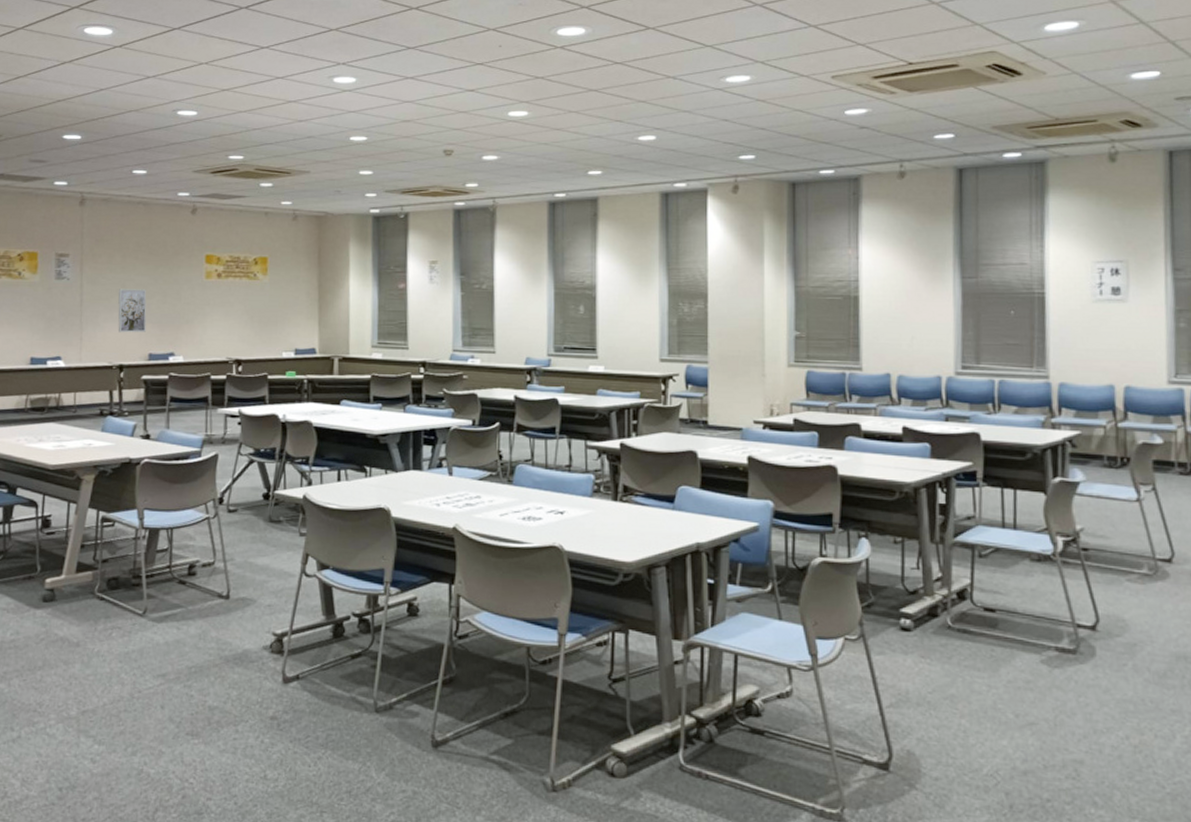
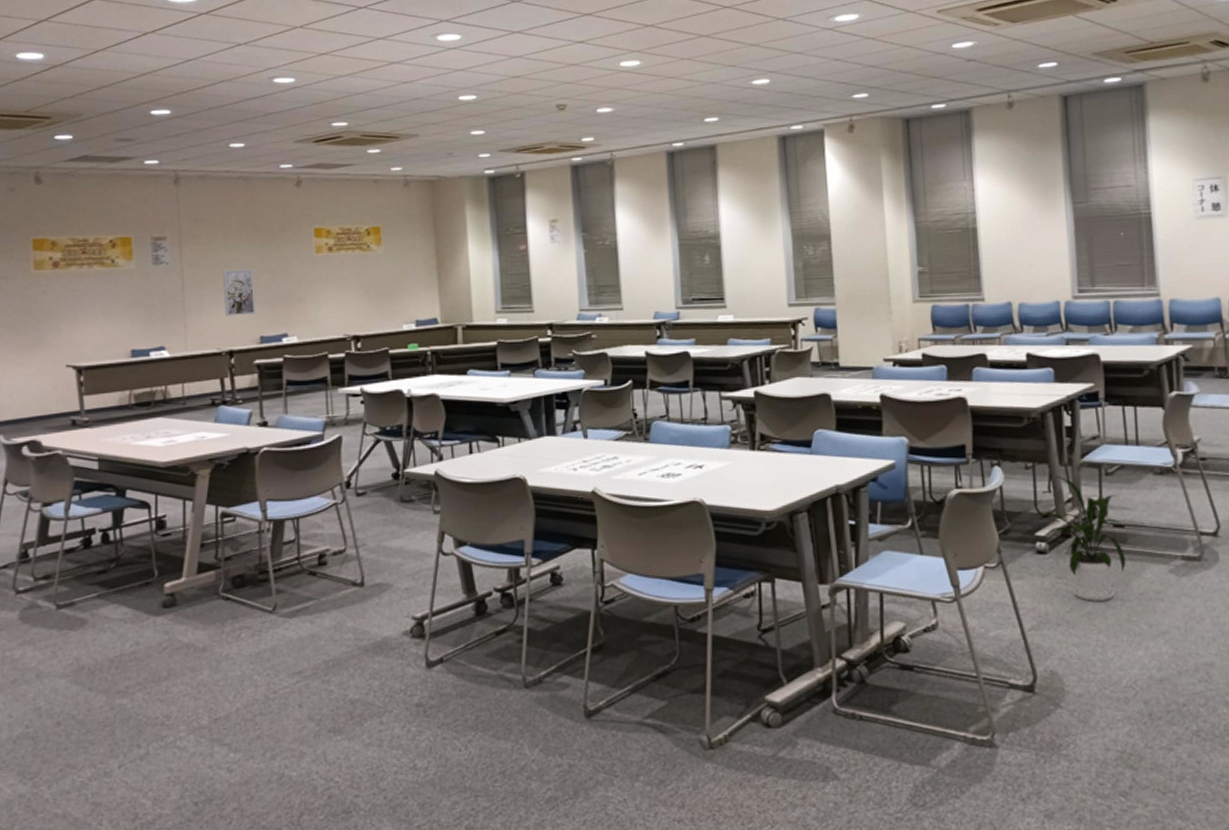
house plant: none [882,552,996,685] -> present [1017,475,1127,601]

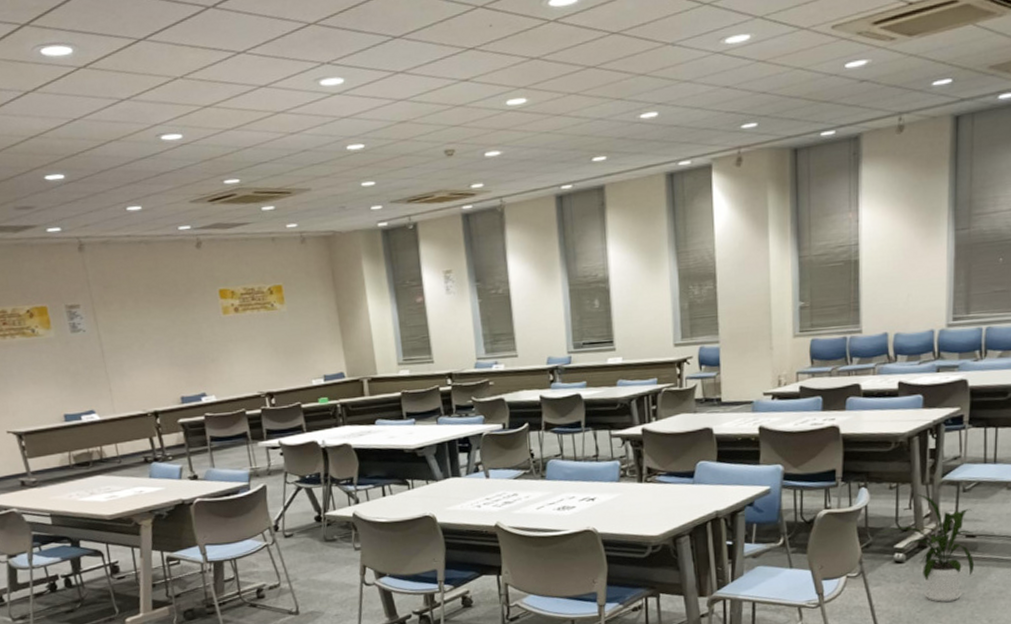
wall art: present [222,269,255,317] -> none [137,332,173,380]

